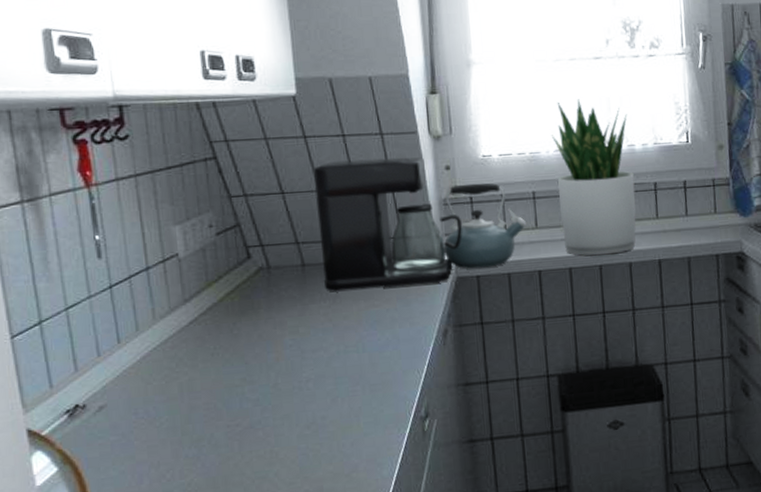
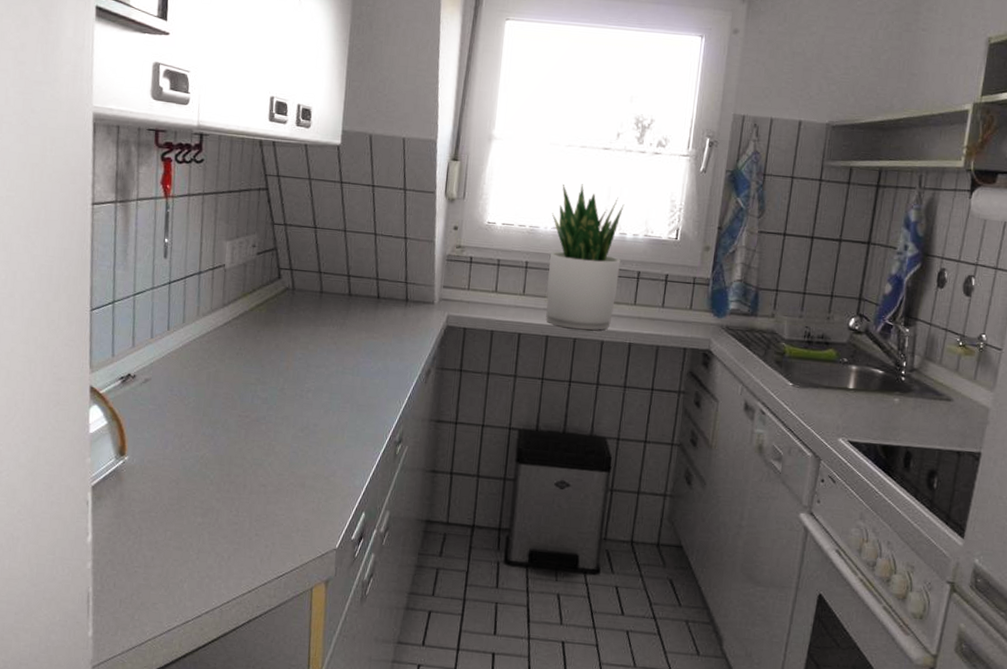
coffee maker: present [312,157,462,291] -> none [336,207,459,328]
kettle: present [443,183,527,269] -> none [439,245,516,322]

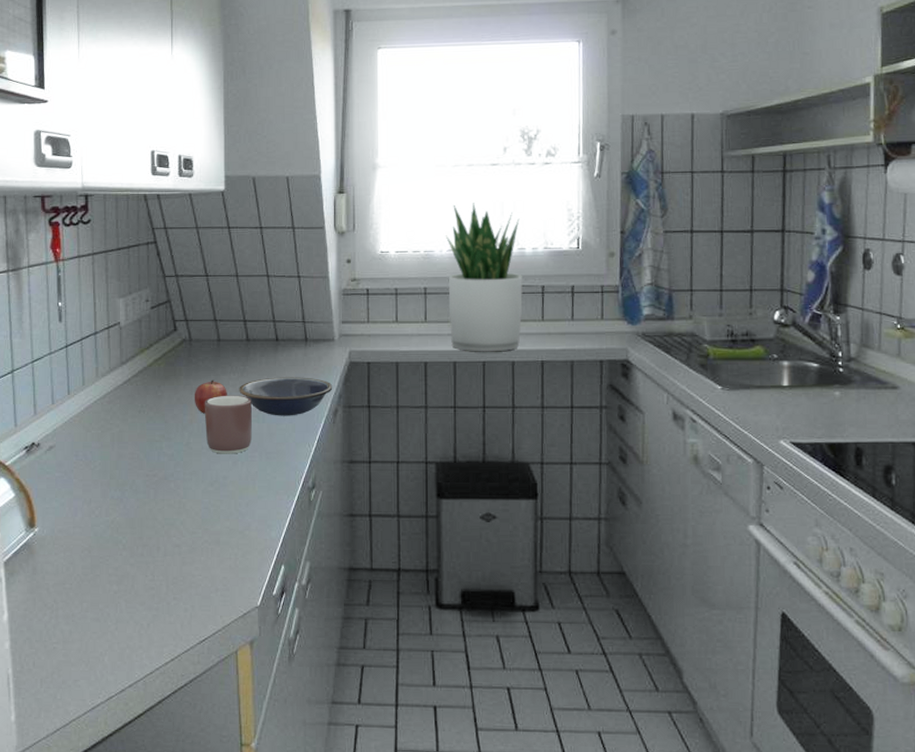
fruit: none [292,330,325,362] -> present [194,380,227,414]
mug: none [300,345,348,404] -> present [204,395,252,454]
bowl: none [336,333,428,373] -> present [239,377,333,416]

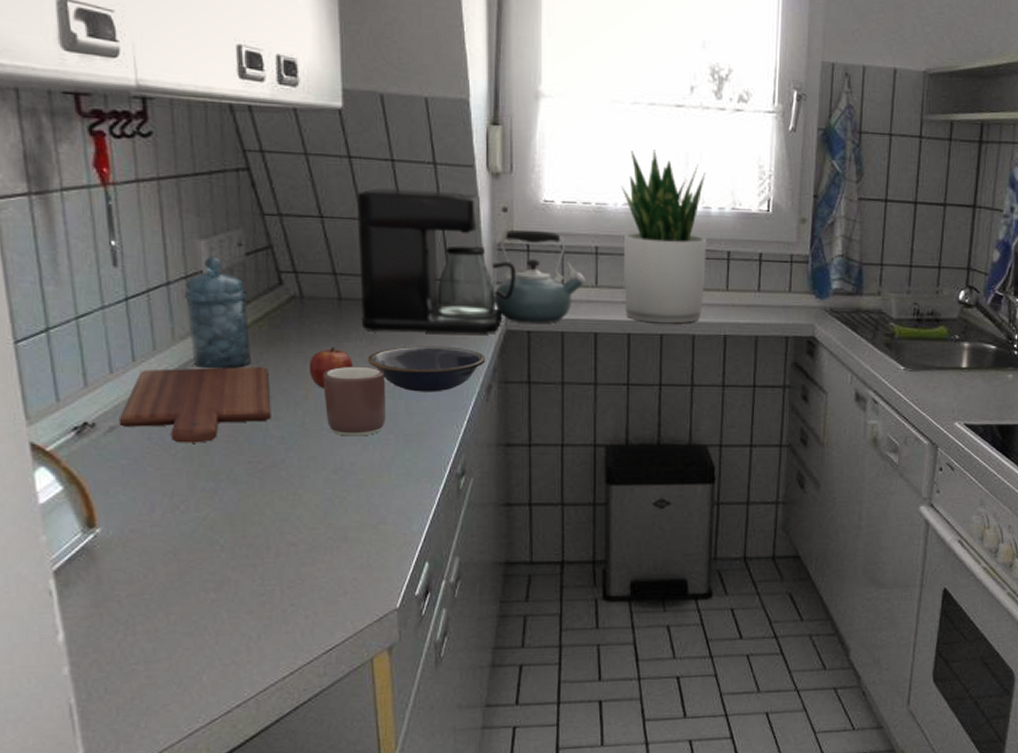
cutting board: none [56,397,165,459] -> present [118,367,272,443]
canister: none [106,311,152,400] -> present [184,257,251,369]
coffee maker: none [233,249,357,366] -> present [356,188,515,334]
kettle: none [340,277,417,355] -> present [494,229,587,323]

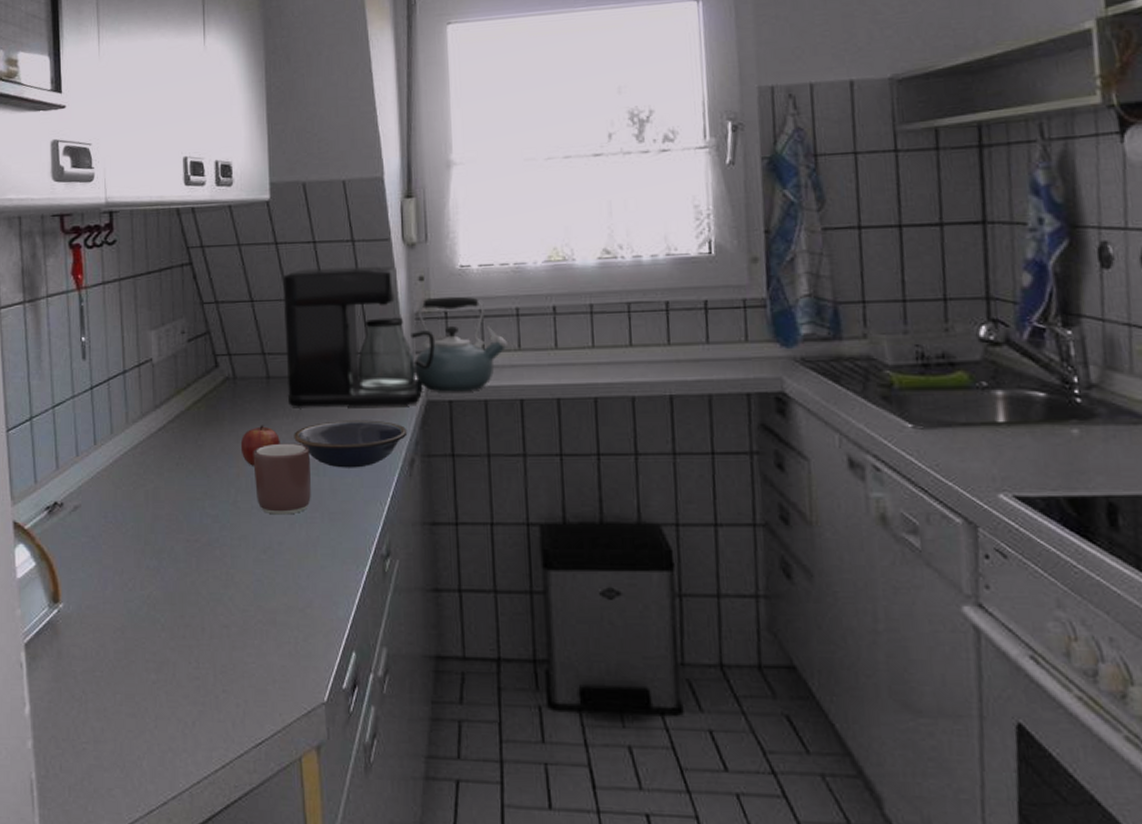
cutting board: present [118,367,272,443] -> none [81,447,207,522]
canister: present [184,257,251,369] -> none [137,345,190,450]
planter: present [620,149,707,324] -> none [539,202,642,386]

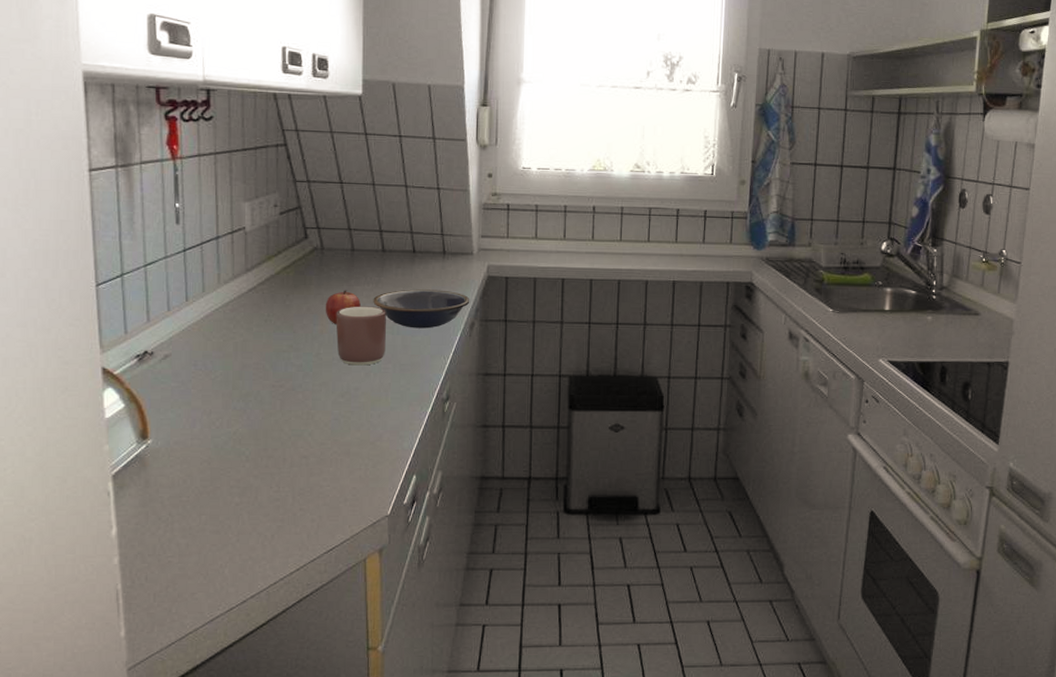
coffee maker: present [282,266,435,407] -> none [369,159,497,280]
kettle: present [413,296,509,392] -> none [478,192,556,270]

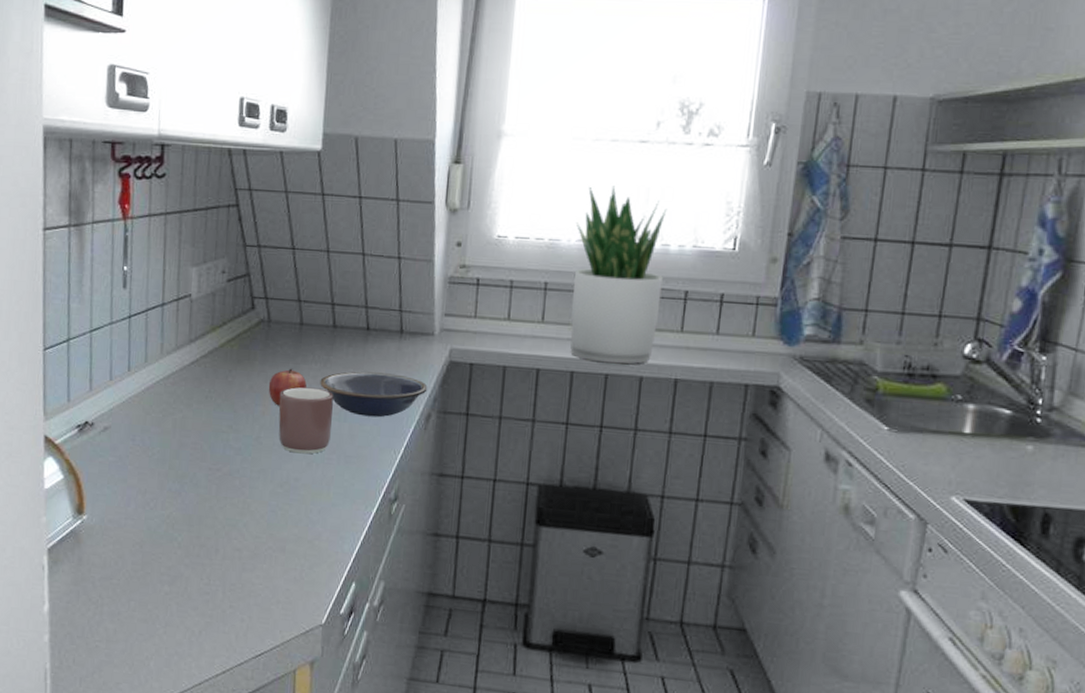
planter: none [587,124,659,271] -> present [570,186,667,365]

